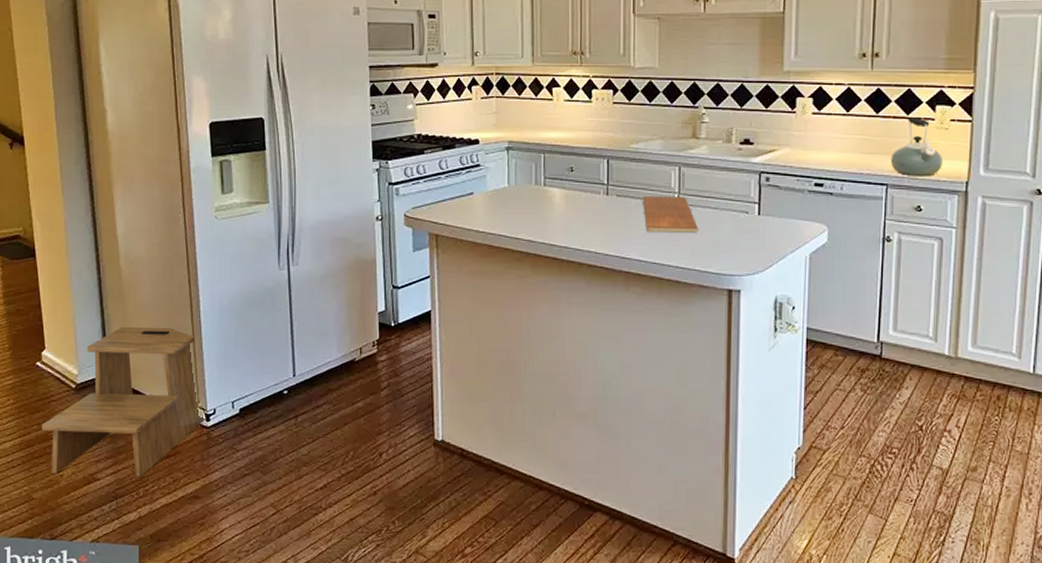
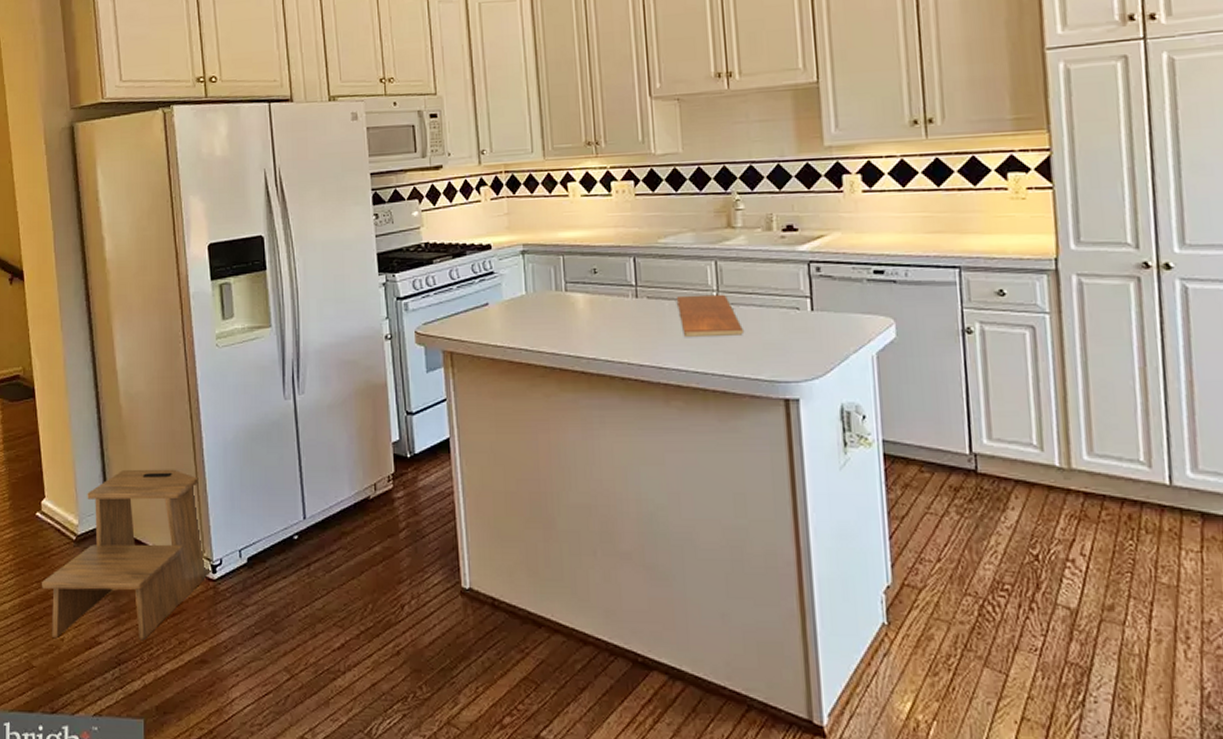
kettle: present [890,118,944,177] -> none [960,188,1025,256]

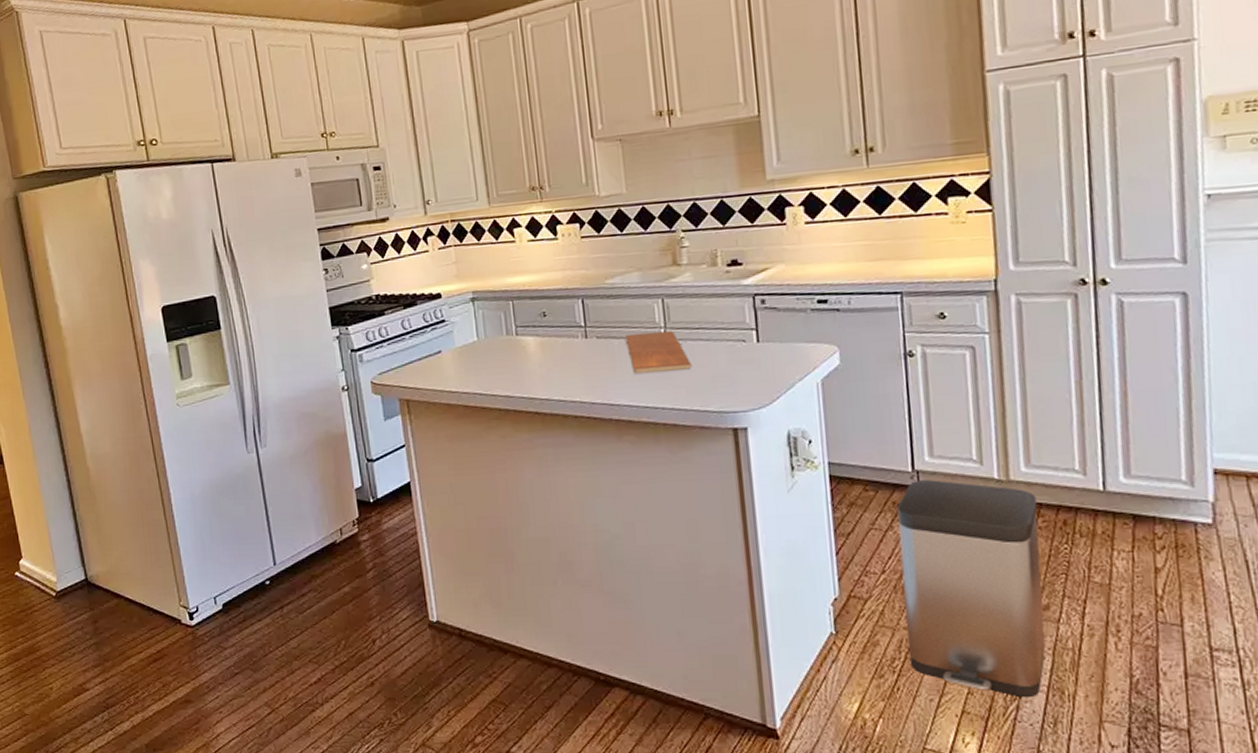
step stool: present [42,469,212,640] -> none [27,524,190,687]
pedal bin: none [952,464,1110,707] -> present [896,480,1046,698]

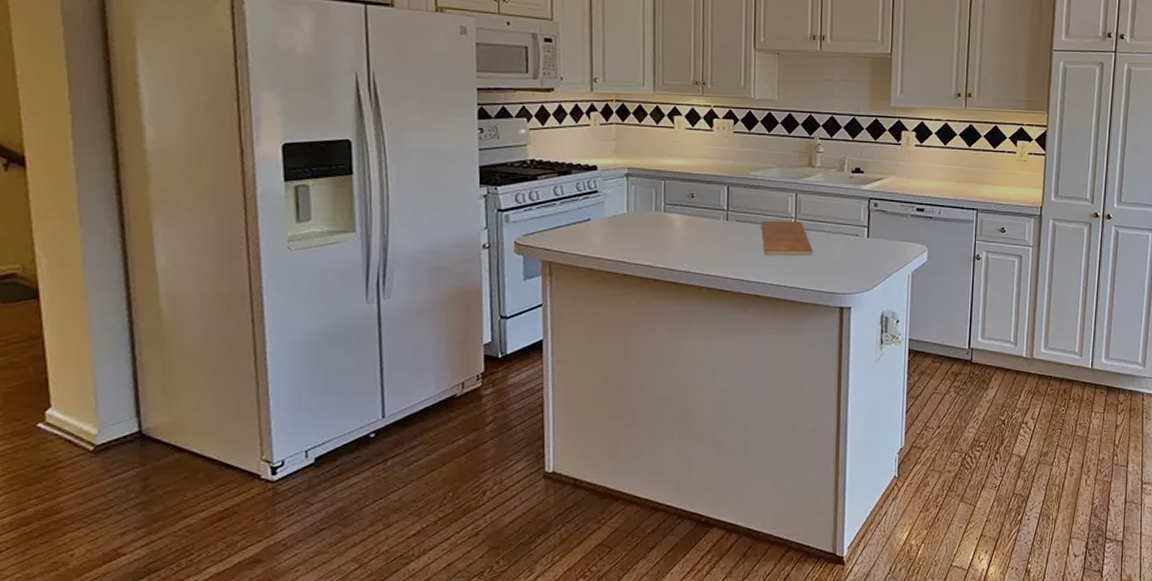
pedal bin: present [896,480,1046,698] -> none [949,356,1049,523]

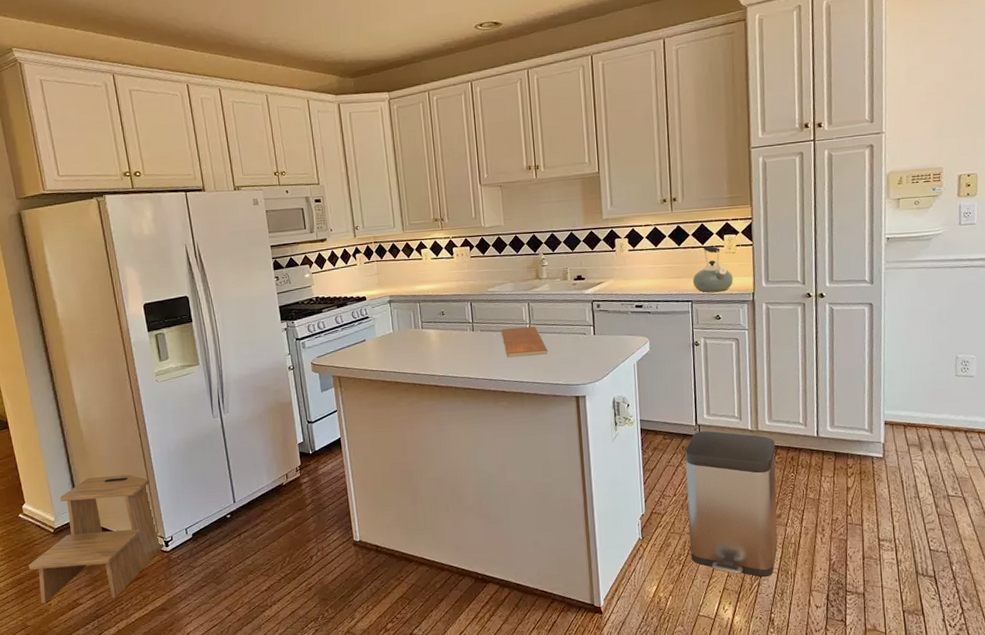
step stool: none [44,373,272,554] -> present [29,474,166,604]
pedal bin: none [949,356,1049,523] -> present [684,431,778,578]
kettle: none [980,151,1023,203] -> present [692,246,734,293]

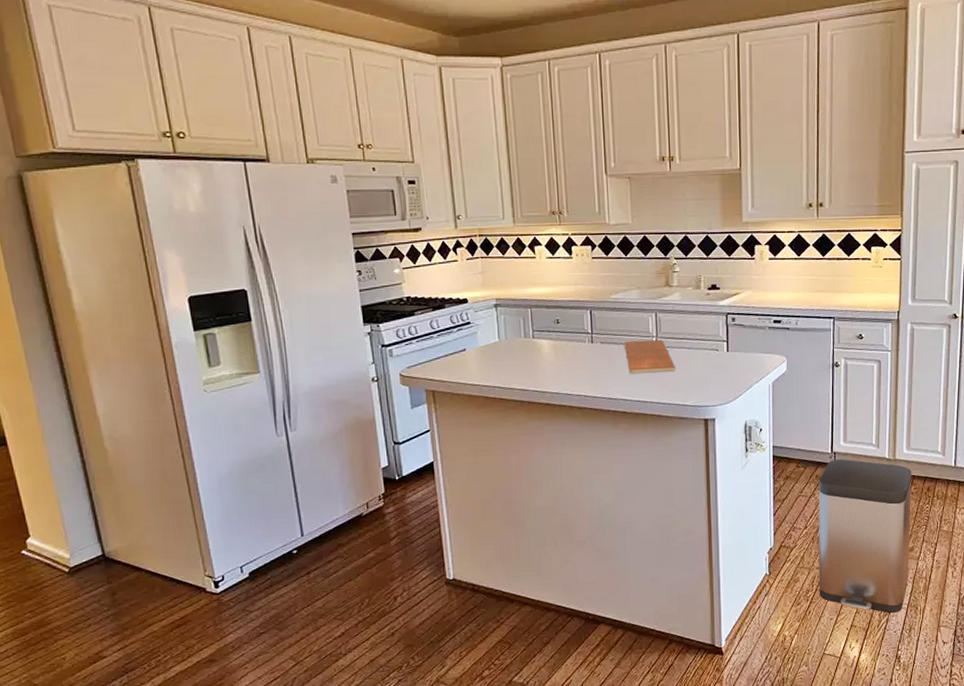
step stool: present [29,474,166,604] -> none [35,502,215,658]
kettle: present [692,246,734,293] -> none [836,258,879,309]

